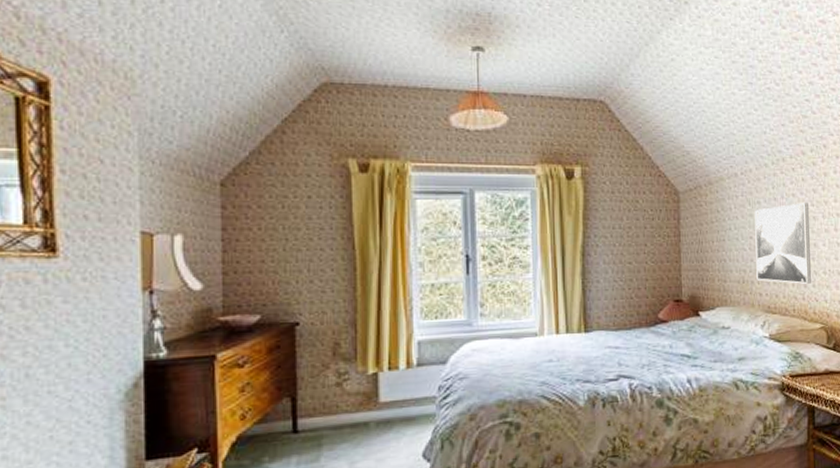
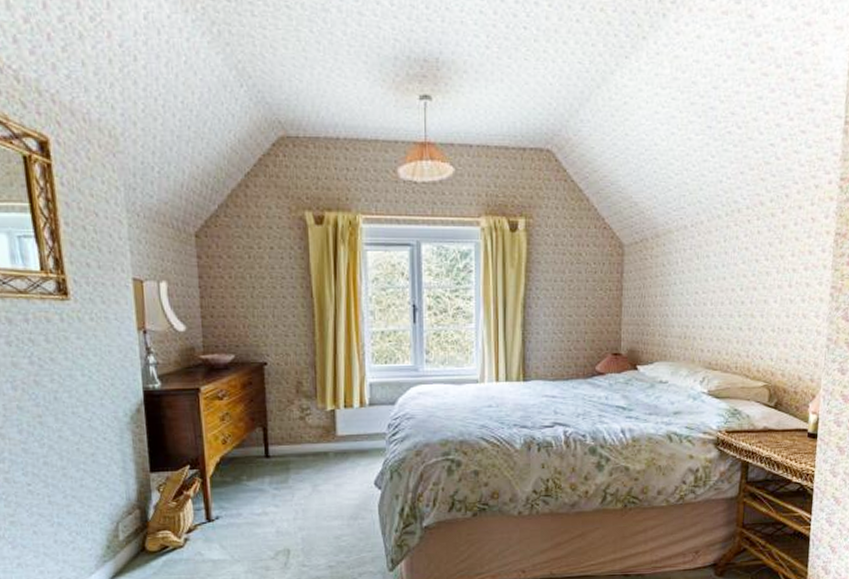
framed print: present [754,203,811,284] -> none [699,257,763,341]

